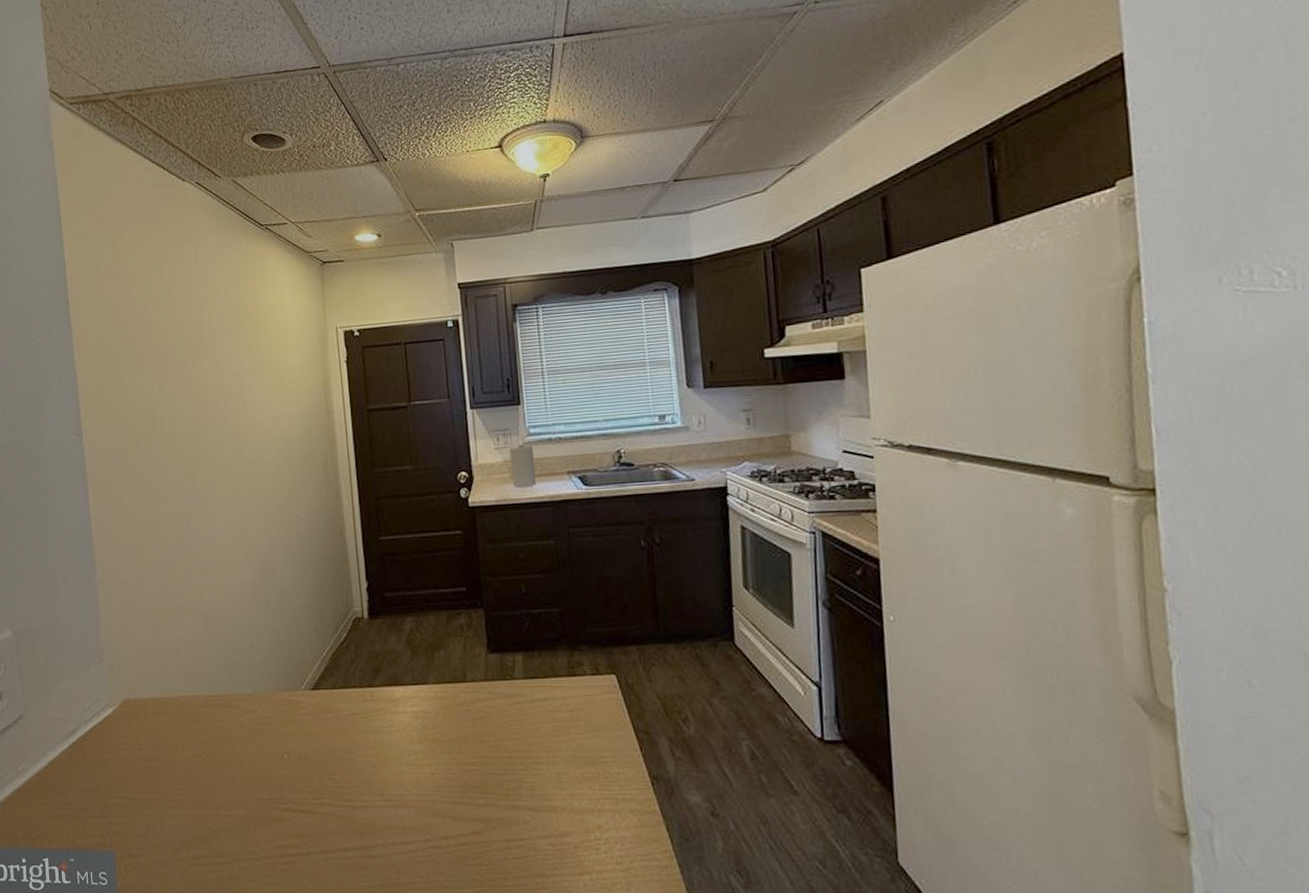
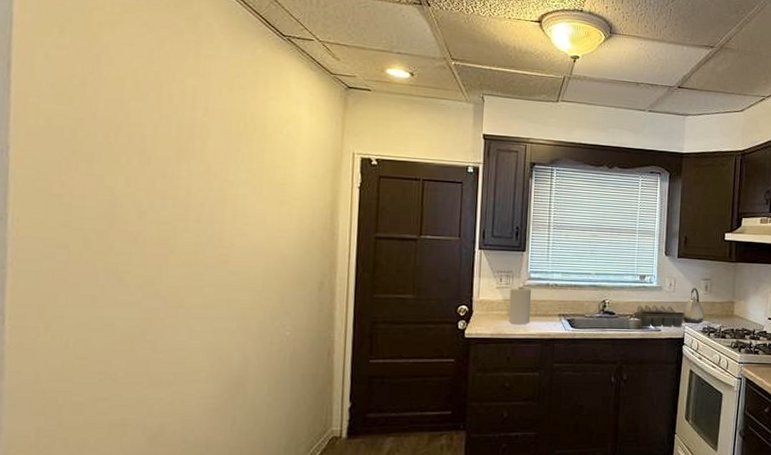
dish rack: none [657,449,725,478] -> present [634,305,686,328]
kettle: none [720,422,751,469] -> present [682,288,704,324]

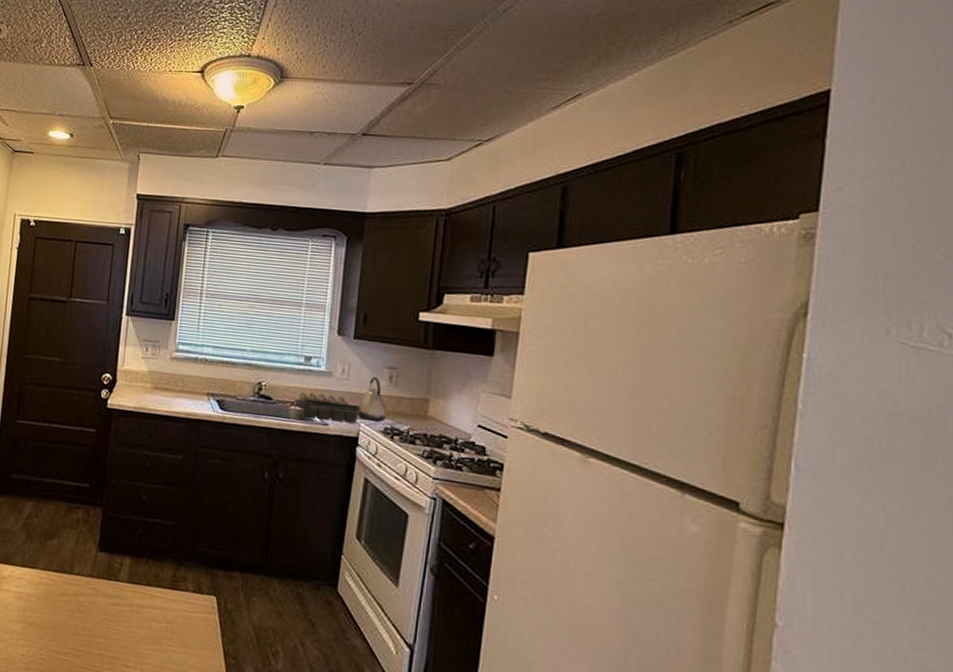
paper towel holder: present [508,286,532,325] -> none [152,358,179,401]

